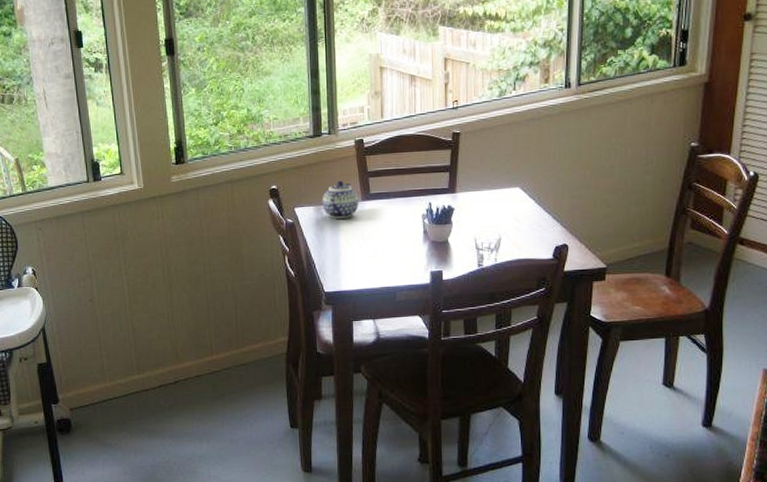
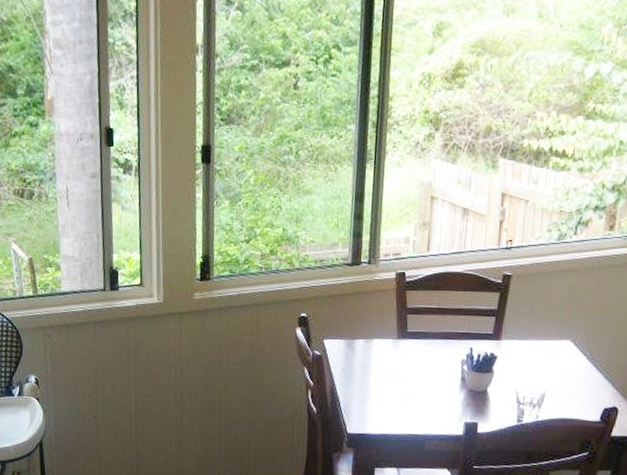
teapot: present [322,180,359,219] -> none [353,314,395,356]

